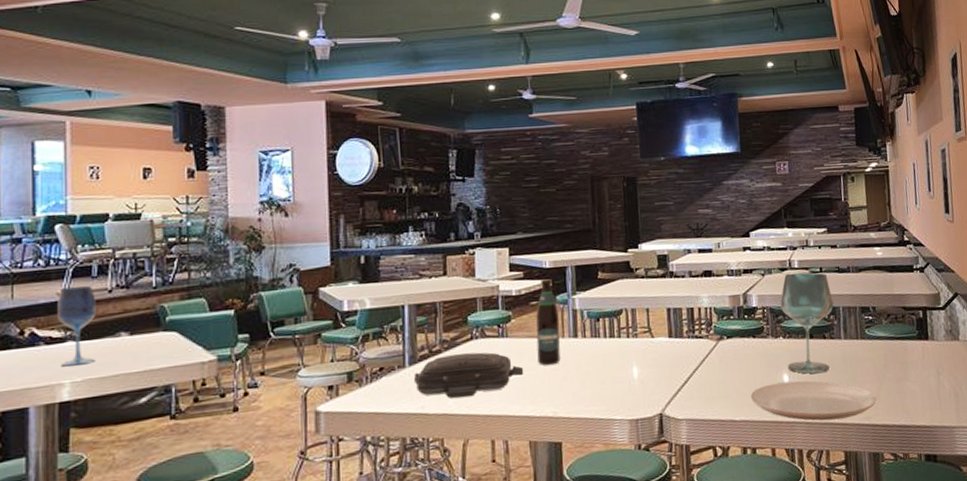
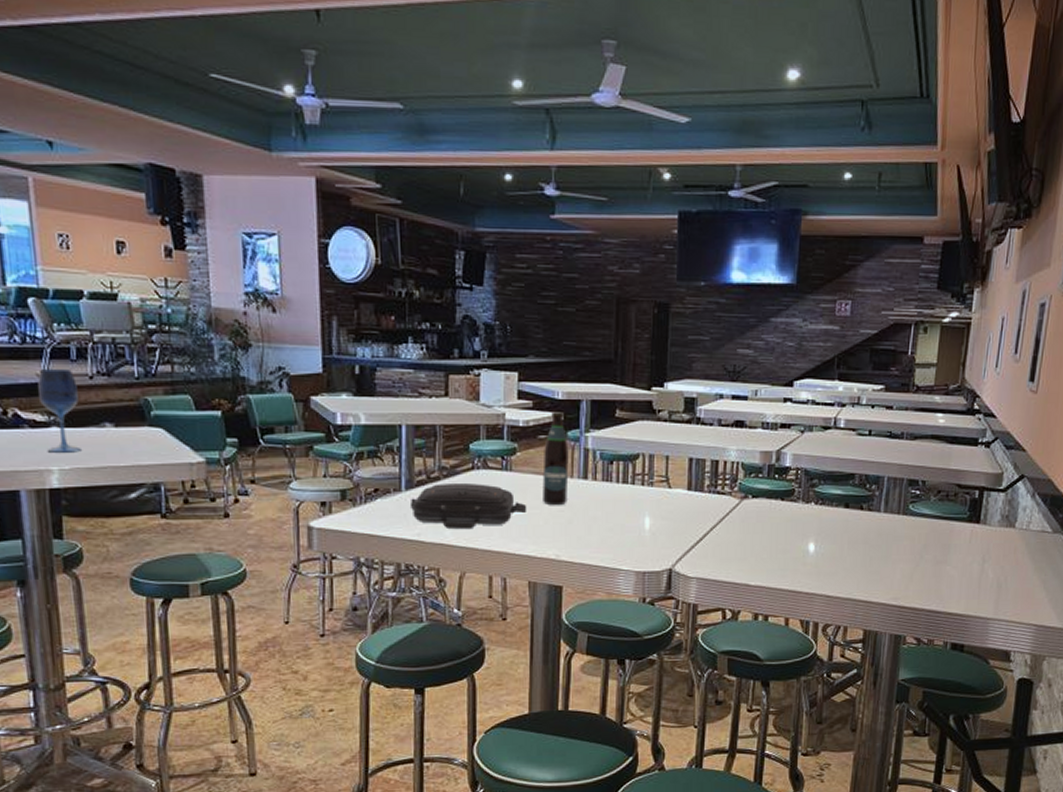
plate: present [750,380,877,421] -> none [769,551,909,596]
wine glass: present [780,272,834,374] -> none [815,433,878,546]

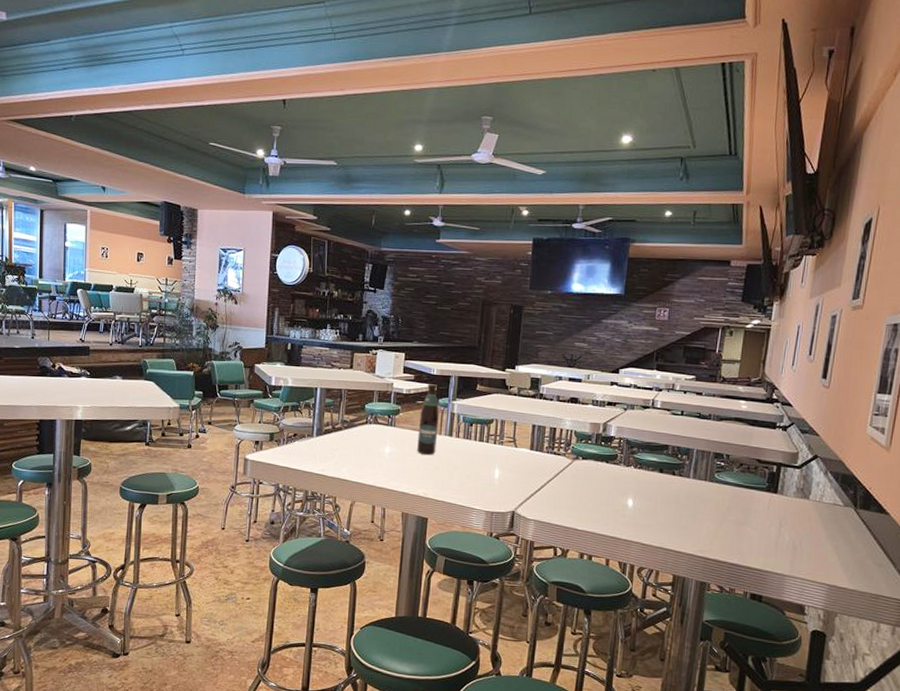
wineglass: present [38,369,81,453] -> none [77,337,101,396]
laptop bag: present [409,484,527,530] -> none [318,433,405,469]

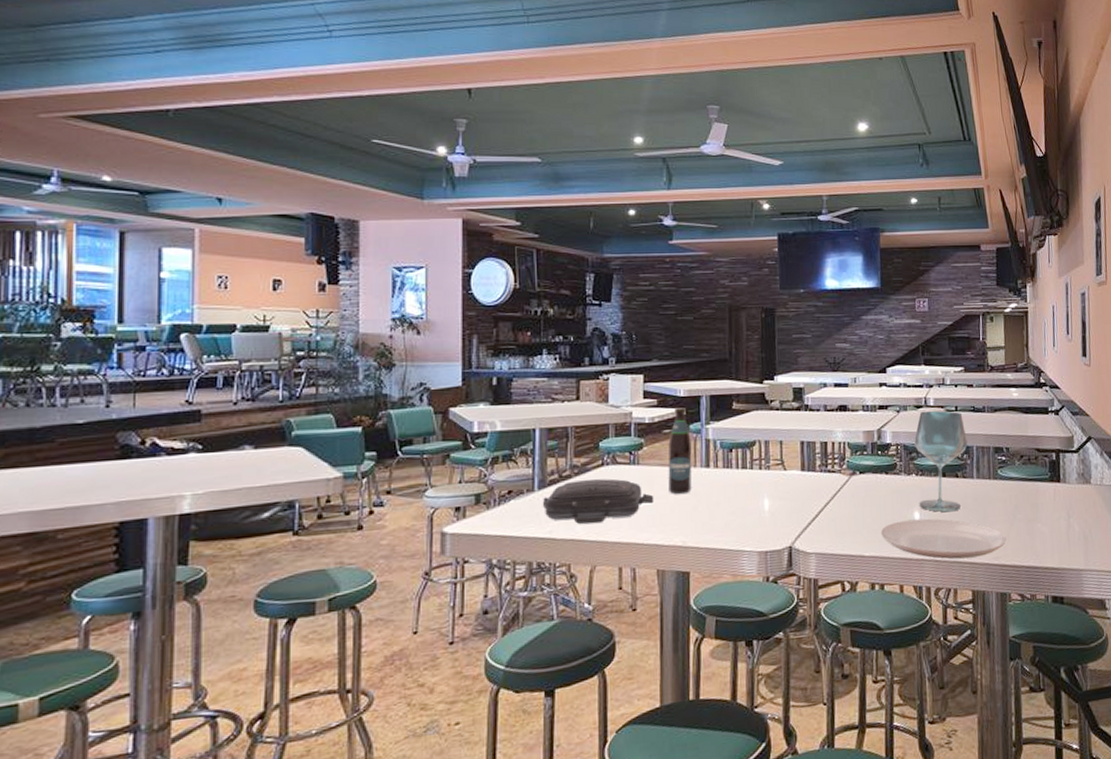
laptop bag: none [318,433,405,469] -> present [542,478,654,524]
plate: none [594,505,714,547] -> present [880,518,1006,559]
wine glass: none [633,411,689,505] -> present [914,410,967,512]

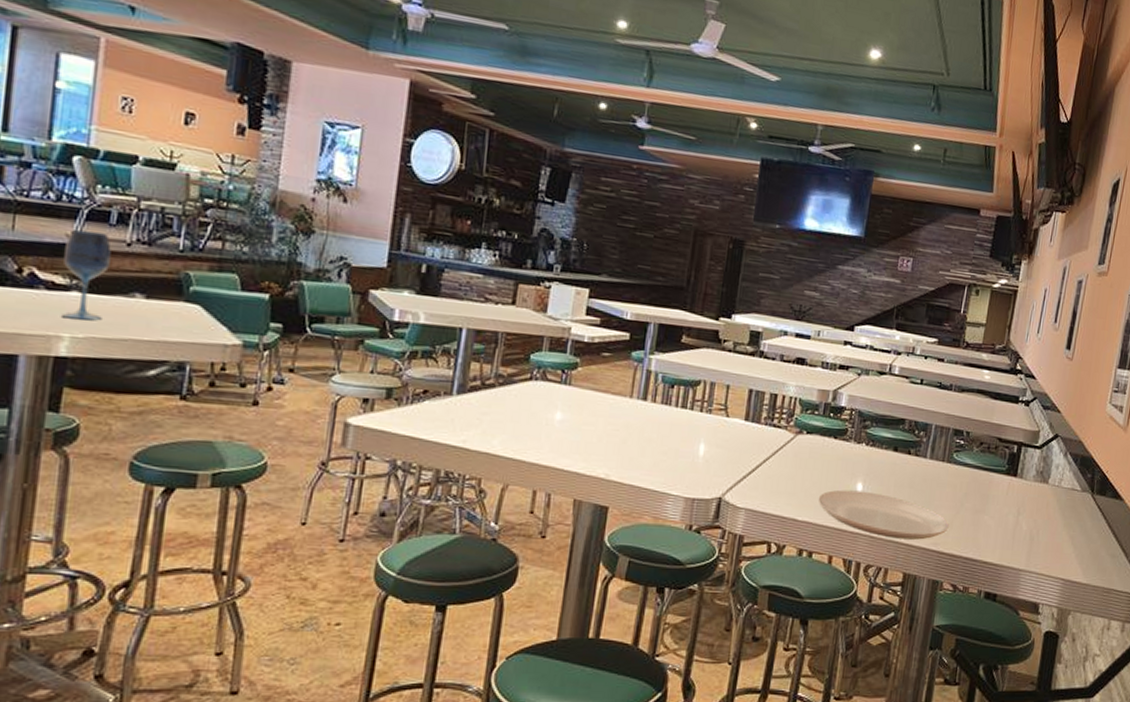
wineglass: none [180,397,220,478] -> present [62,230,111,321]
laptop bag: present [542,478,654,524] -> none [459,391,582,441]
bottle: present [668,408,692,494] -> none [599,331,632,424]
wine glass: present [914,410,967,512] -> none [863,378,928,489]

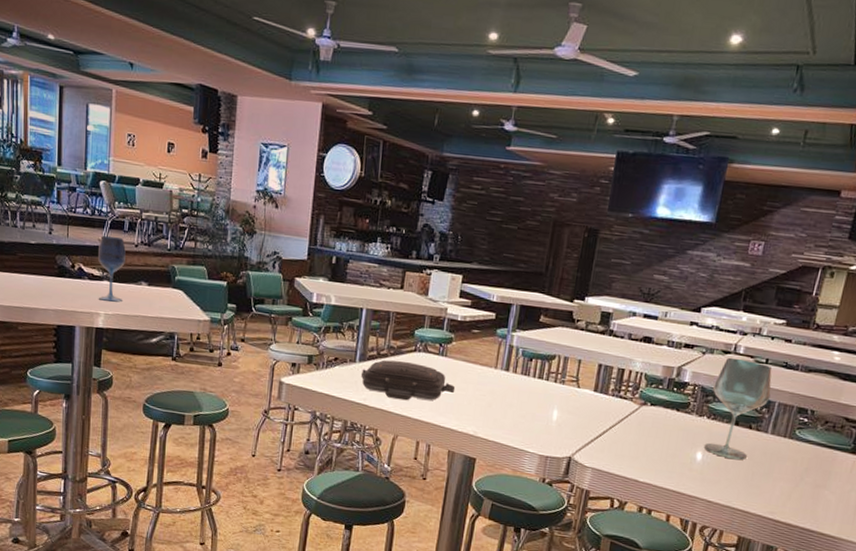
laptop bag: none [459,391,582,441] -> present [360,360,456,401]
plate: present [818,489,949,540] -> none [658,457,787,508]
wine glass: none [863,378,928,489] -> present [703,357,772,461]

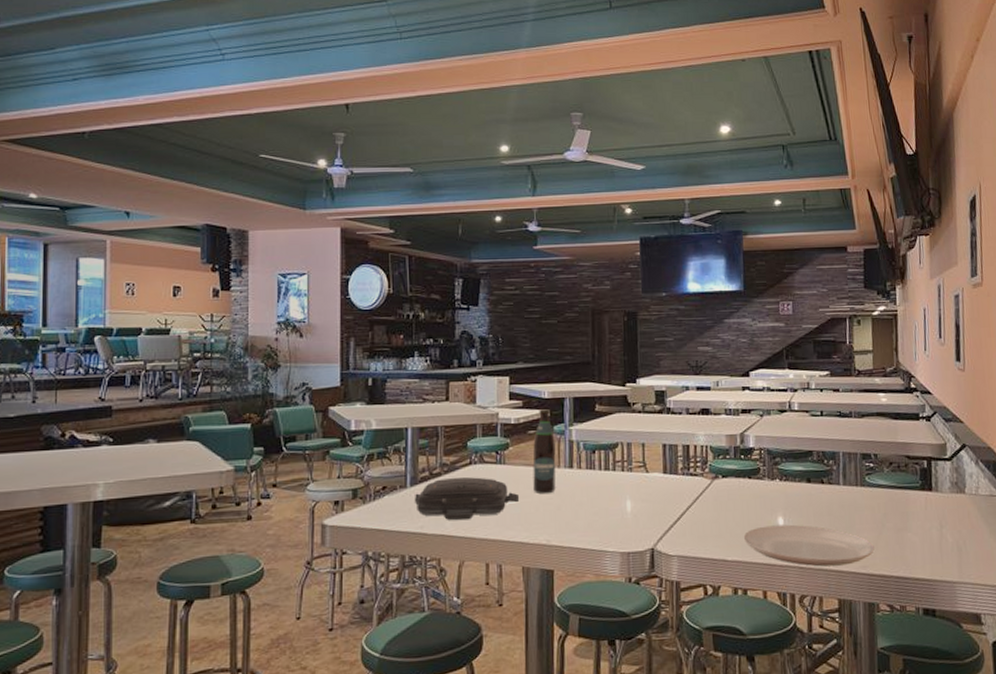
wineglass: present [98,236,126,302] -> none [94,395,128,468]
bottle: none [469,311,497,390] -> present [532,409,556,493]
plate: none [658,457,787,508] -> present [743,524,875,567]
wine glass: present [703,357,772,461] -> none [778,415,833,519]

